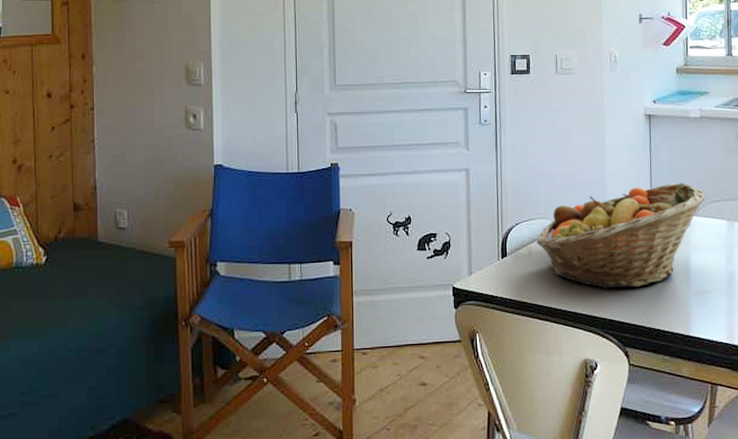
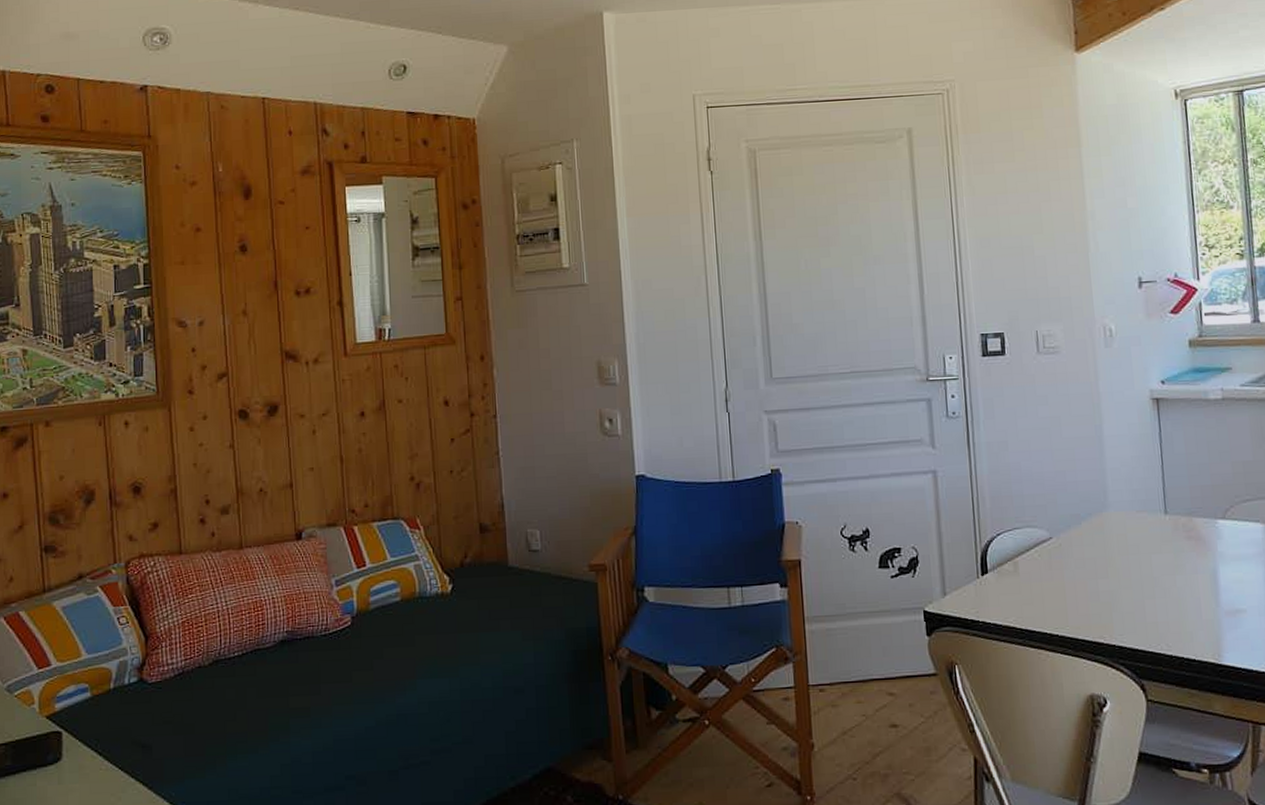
fruit basket: present [536,183,705,289] -> none [1023,479,1234,610]

